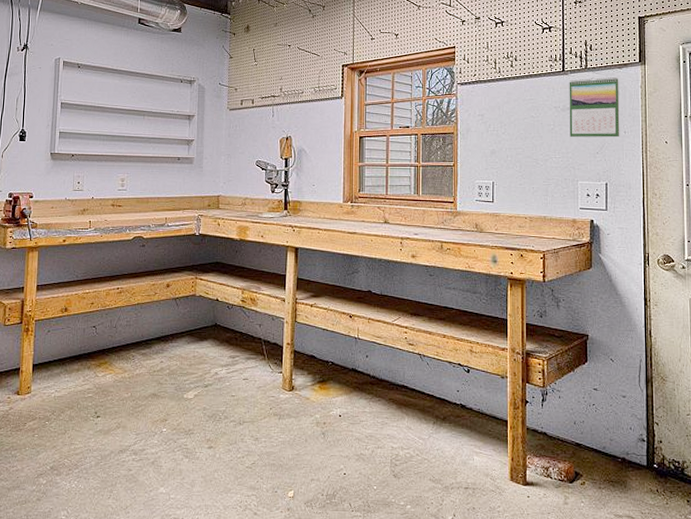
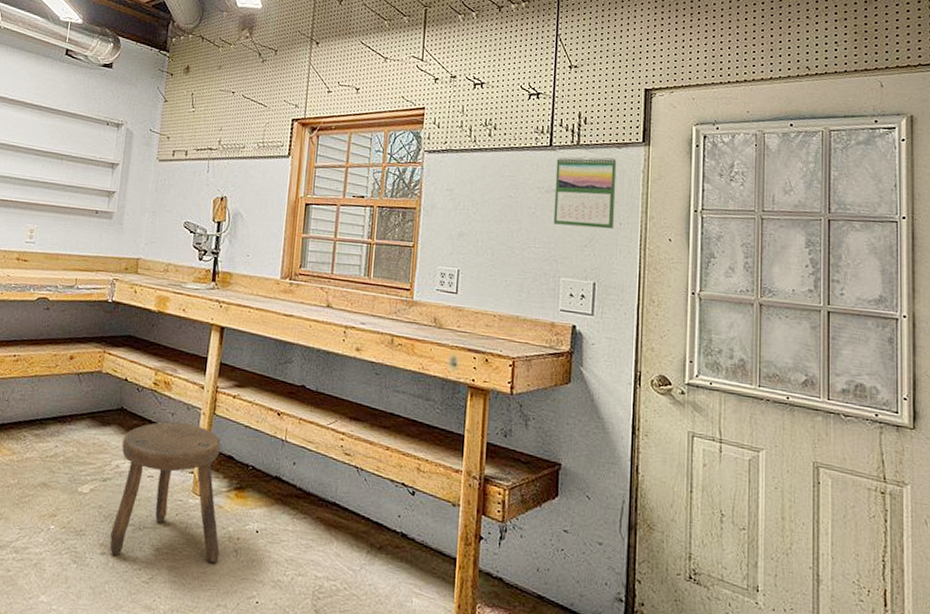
stool: none [215,331,310,448] -> present [110,421,221,564]

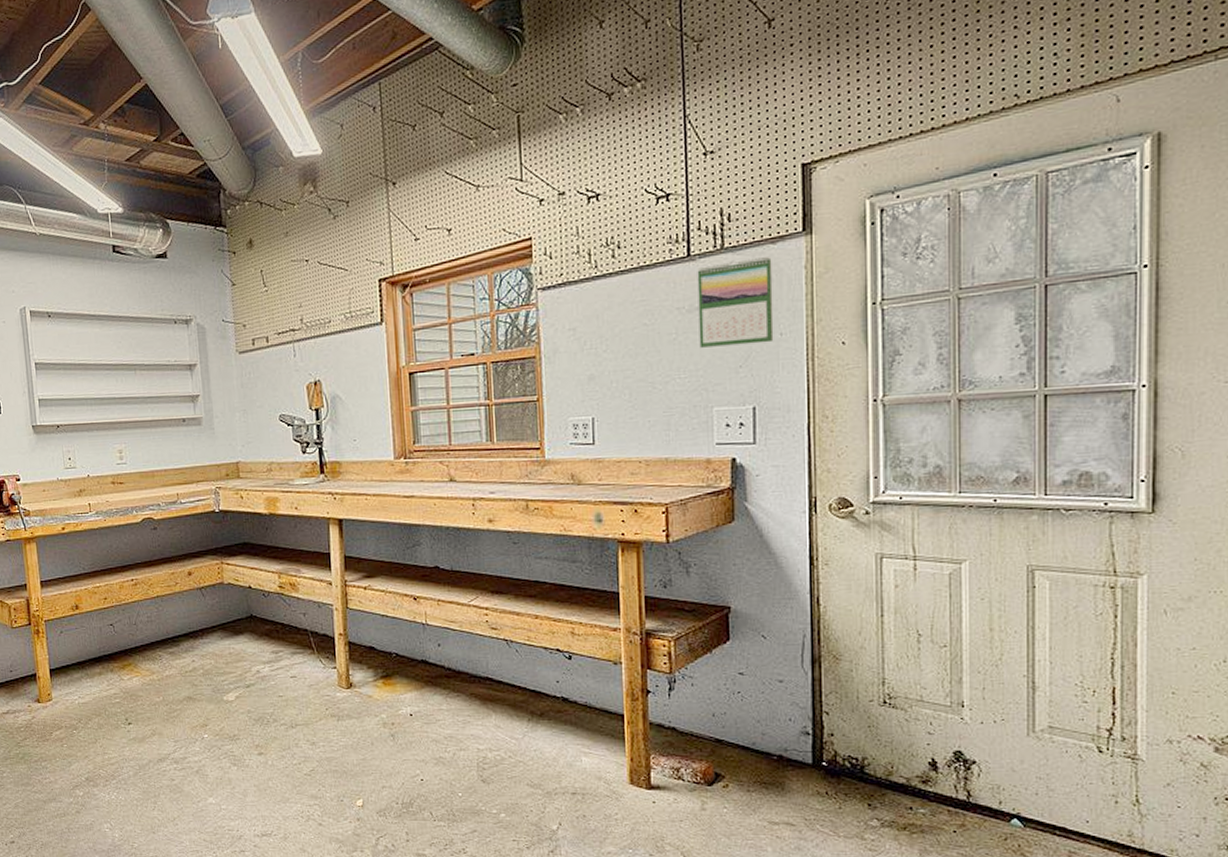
stool: present [110,421,221,564] -> none [258,620,377,754]

